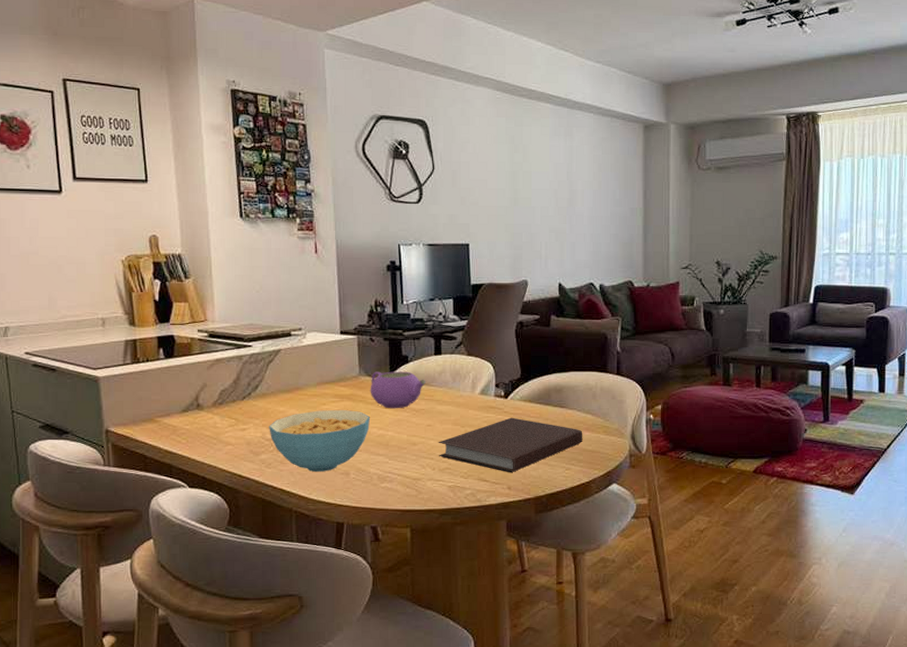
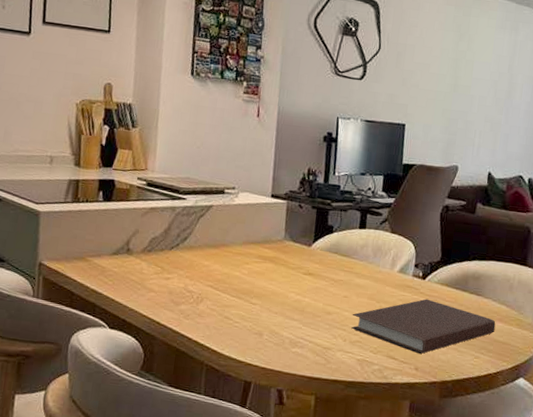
cereal bowl: present [269,410,370,472] -> none [191,269,289,330]
teapot: present [370,371,426,409] -> none [292,237,348,277]

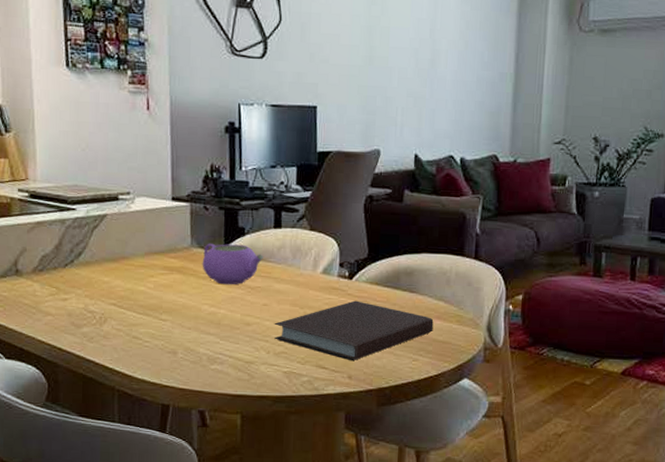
teapot: none [292,237,348,277] -> present [202,243,263,285]

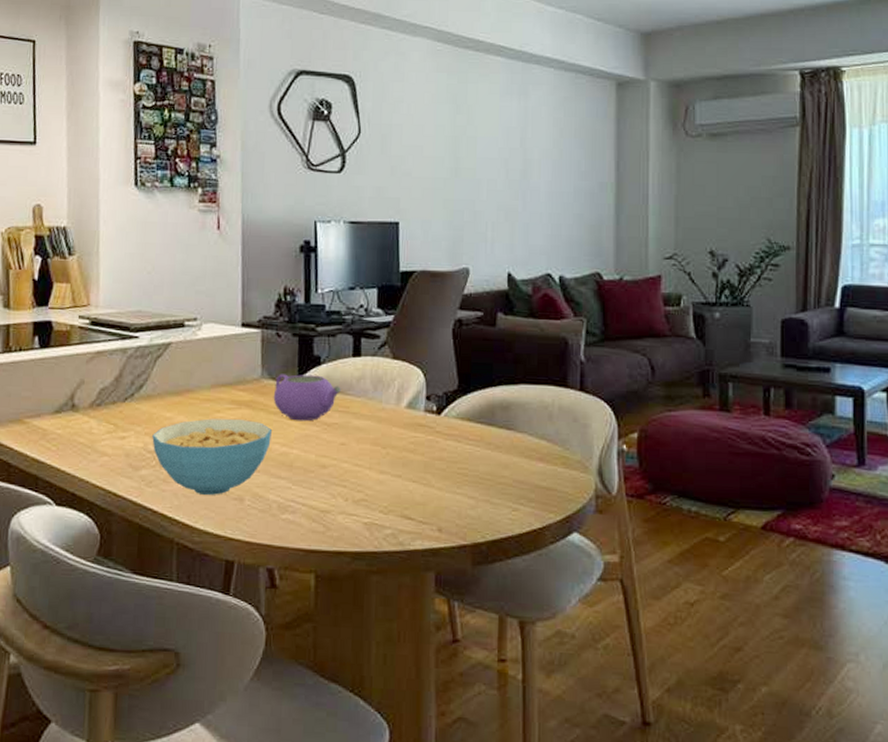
cereal bowl: none [92,282,201,349] -> present [152,418,272,495]
notebook: present [274,300,434,361] -> none [353,439,535,511]

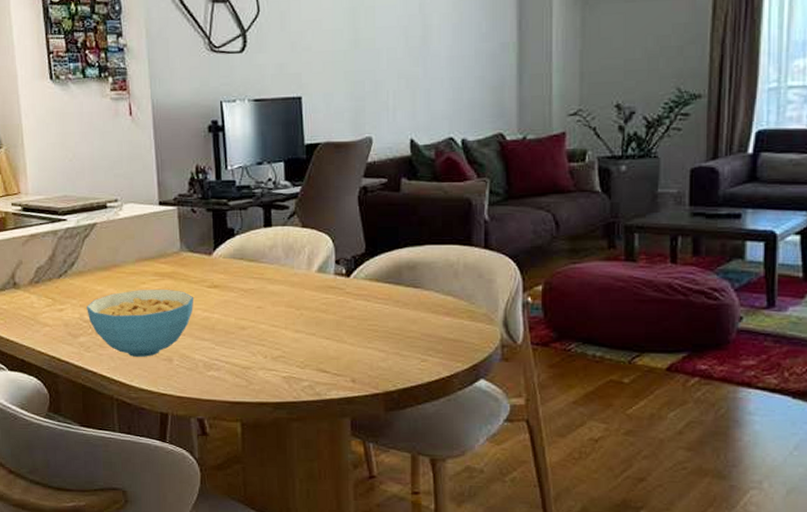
teapot: present [273,374,341,422] -> none [192,246,255,289]

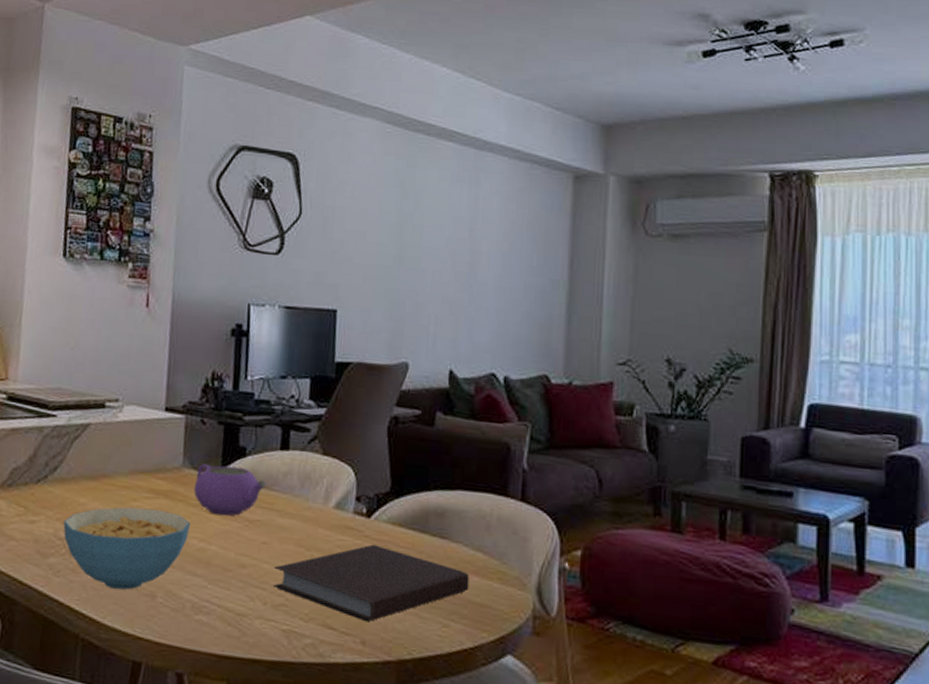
teapot: none [192,246,255,289] -> present [193,463,266,516]
notebook: none [270,299,442,364] -> present [273,544,470,622]

